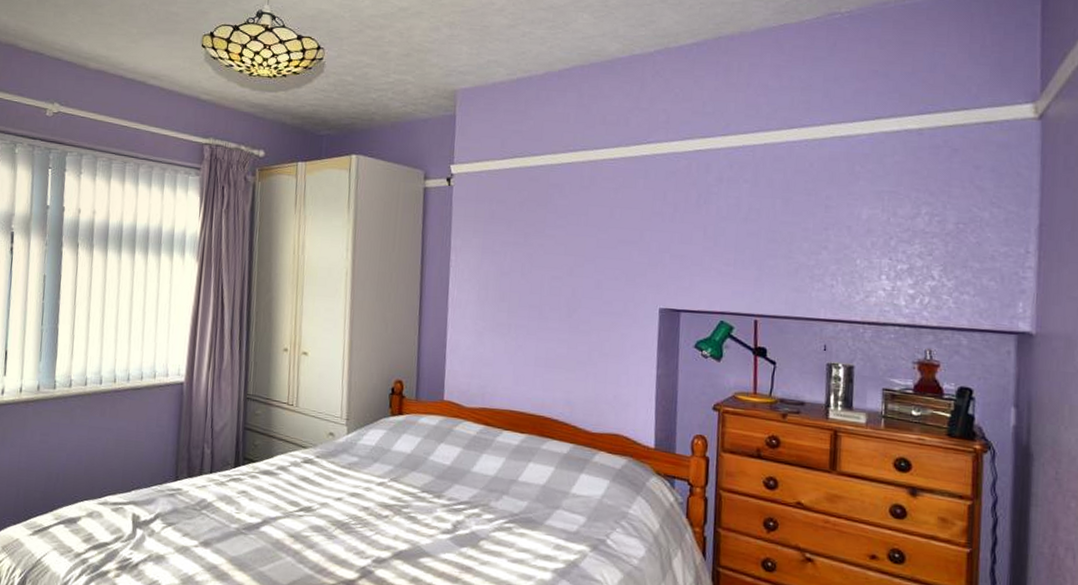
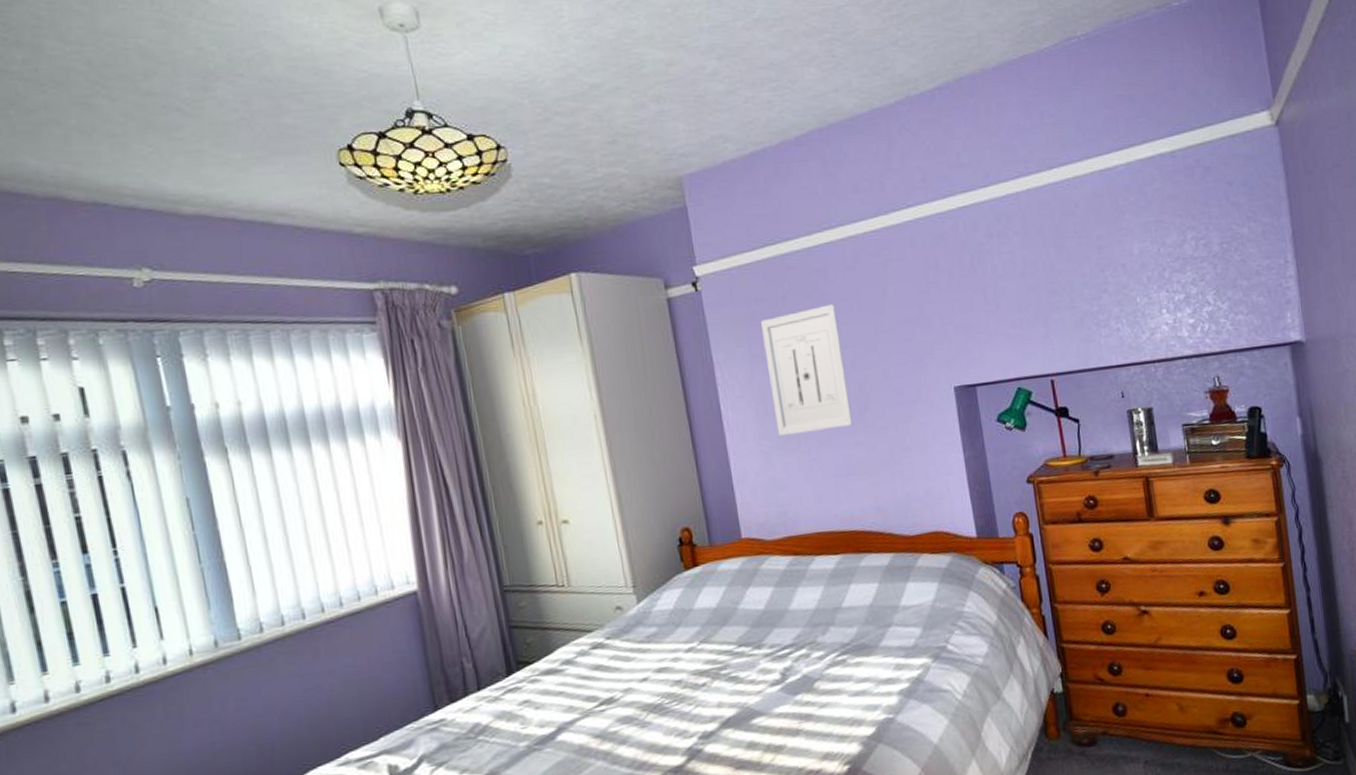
wall art: none [493,215,565,324] -> present [760,304,853,437]

